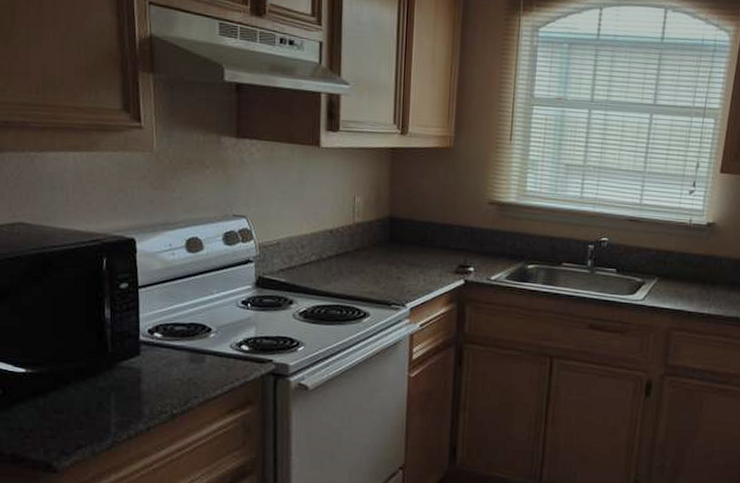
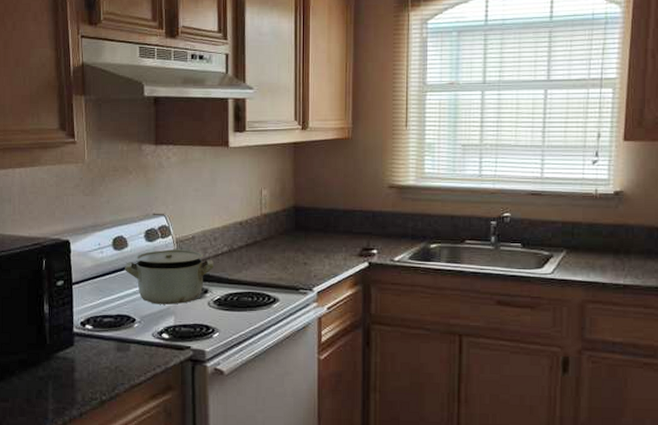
saucepan: none [200,255,301,315] -> present [125,249,215,305]

